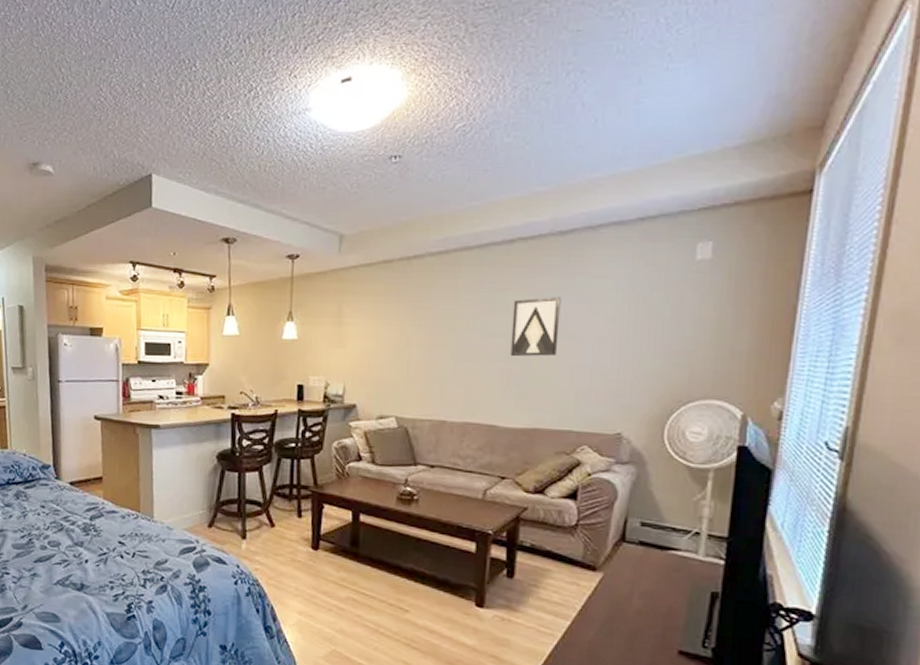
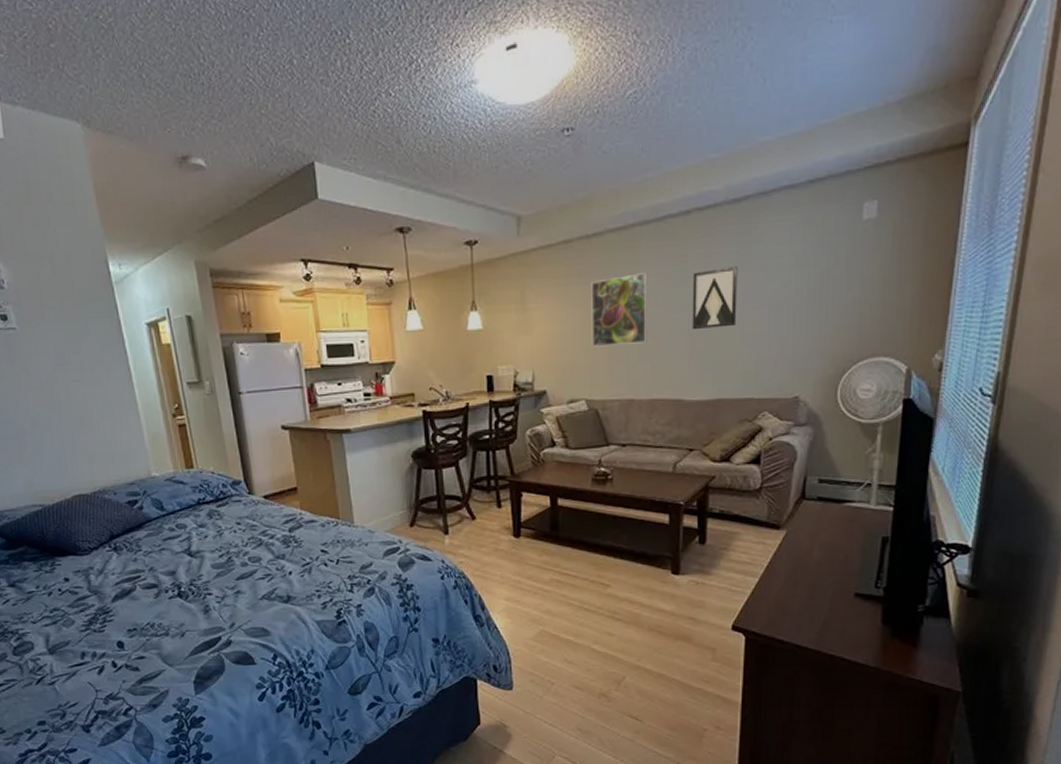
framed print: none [405,297,467,366] -> present [591,273,648,347]

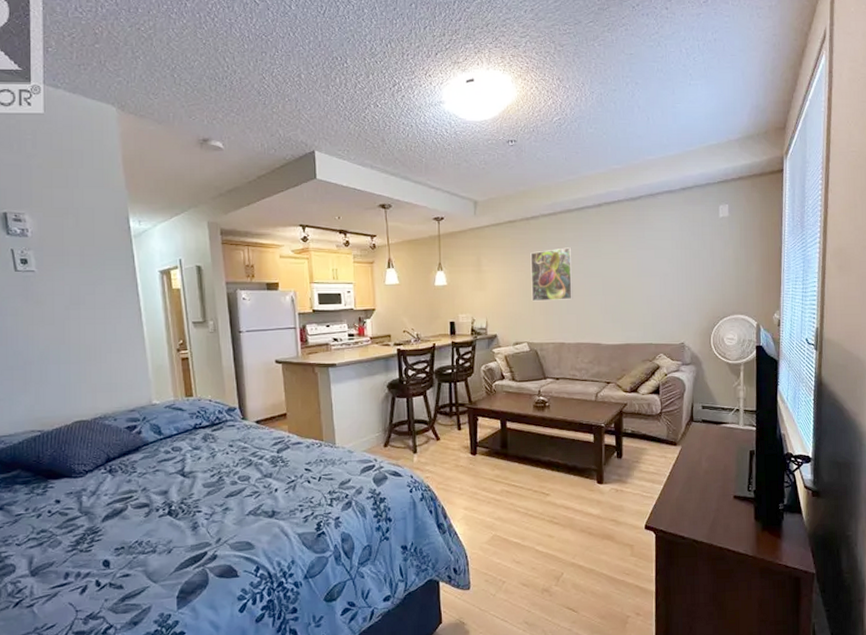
wall art: present [692,266,738,330] -> none [604,246,637,291]

